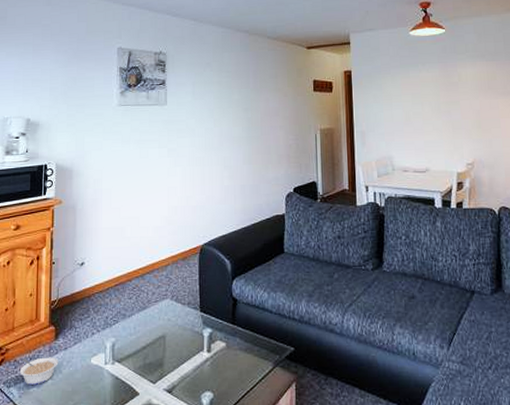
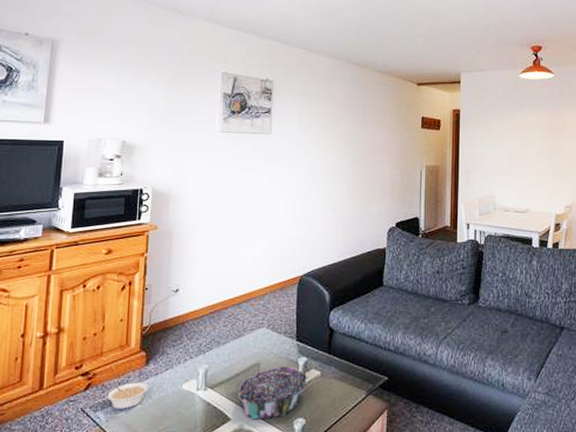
decorative bowl: none [144,338,213,394] -> present [237,366,307,420]

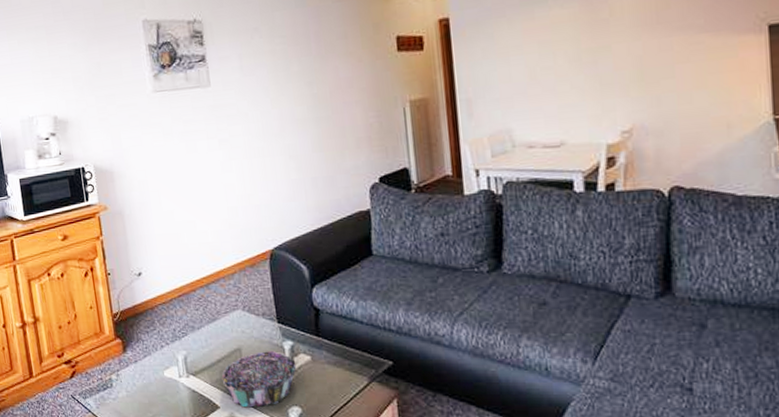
legume: present [107,382,149,410] -> none [92,370,131,398]

